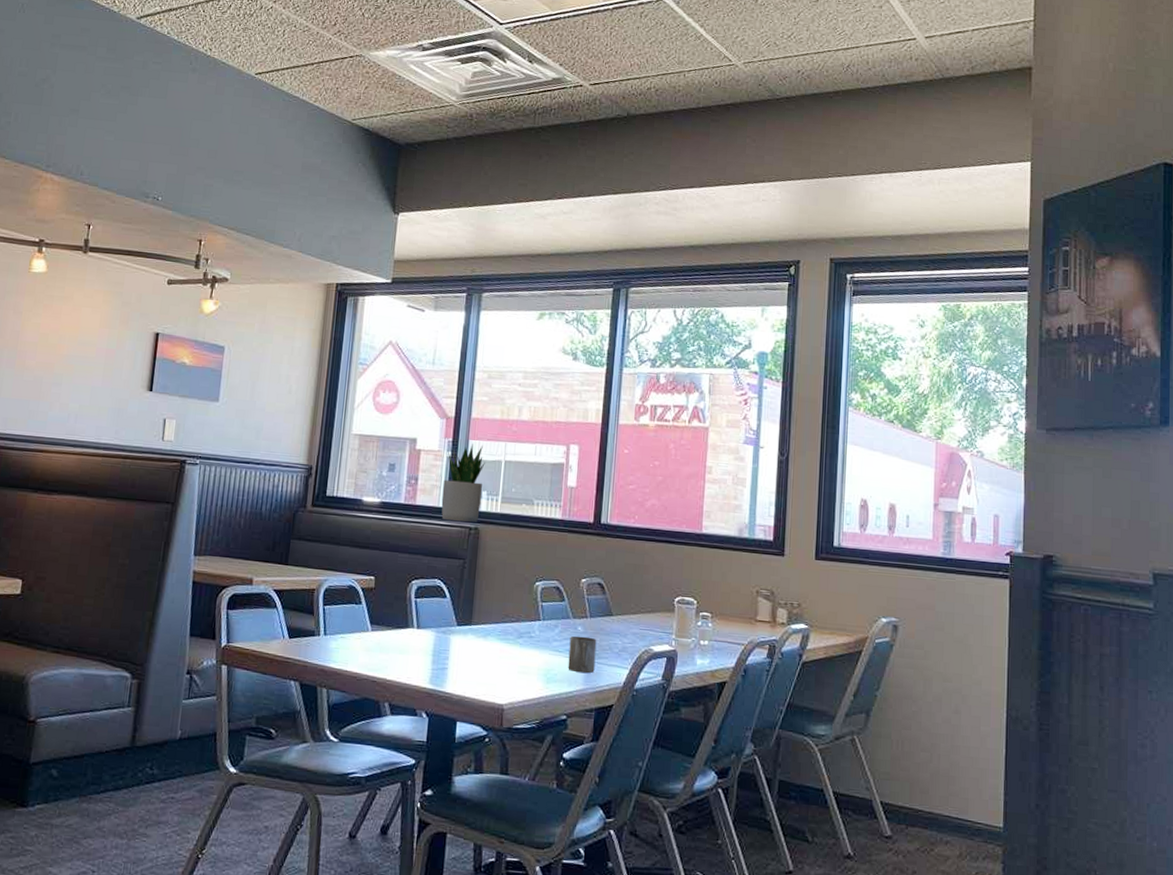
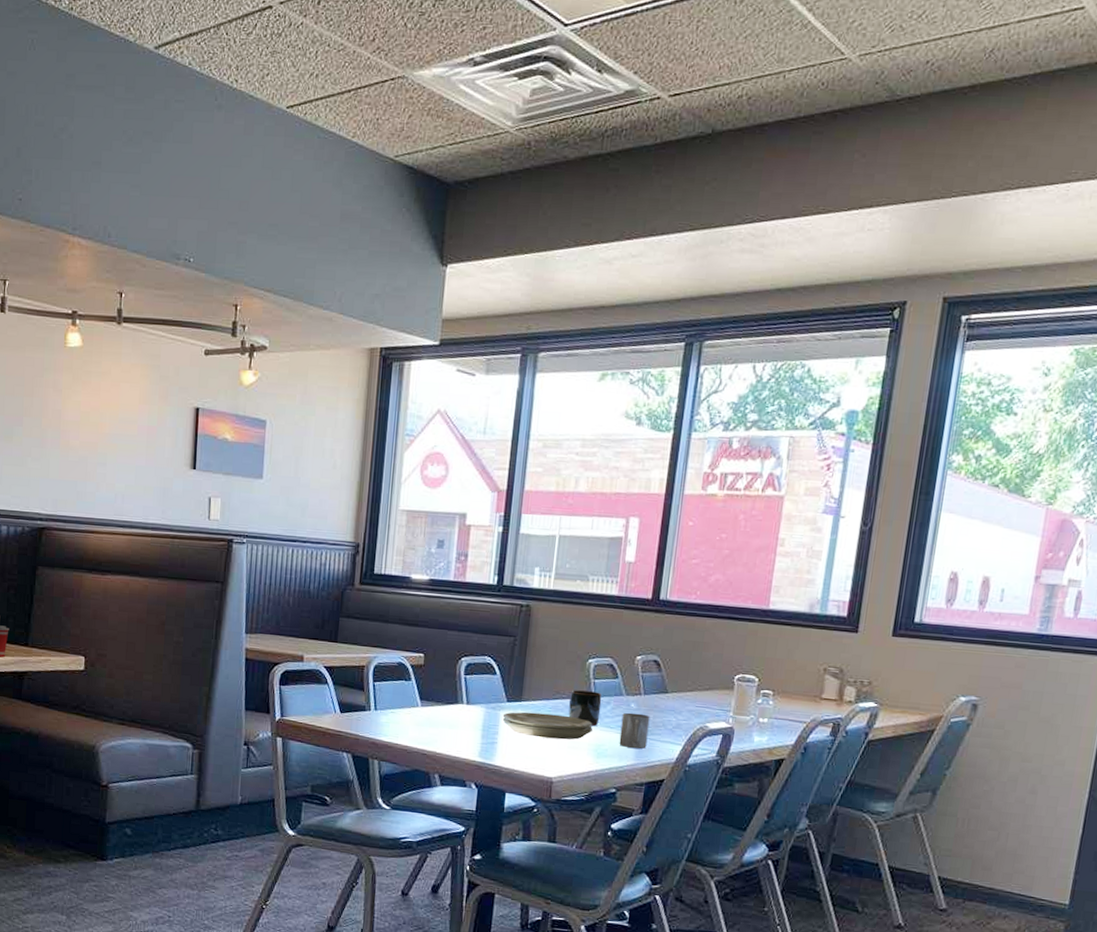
planter: present [441,444,485,523] -> none [492,518,538,600]
plate: none [452,636,542,665] -> present [502,712,593,740]
mug: none [517,613,550,651] -> present [568,690,602,727]

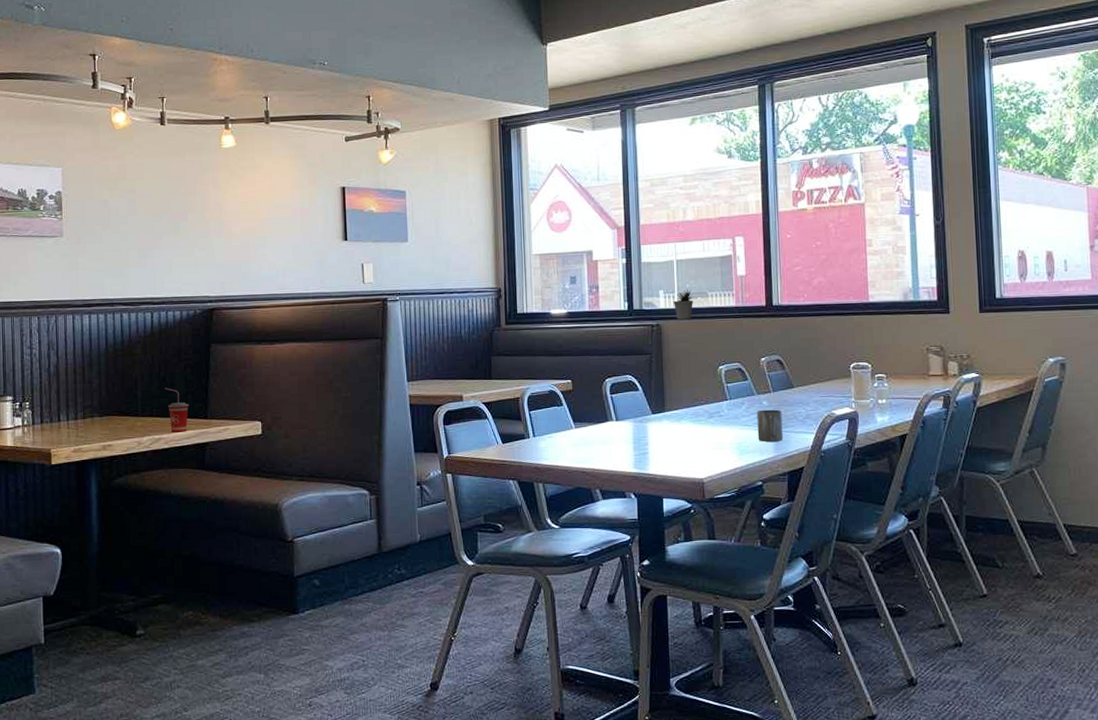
plate: present [502,712,593,740] -> none [650,419,732,443]
potted plant: none [549,569,572,603] -> present [674,288,693,319]
mug: present [568,690,602,727] -> none [708,395,737,427]

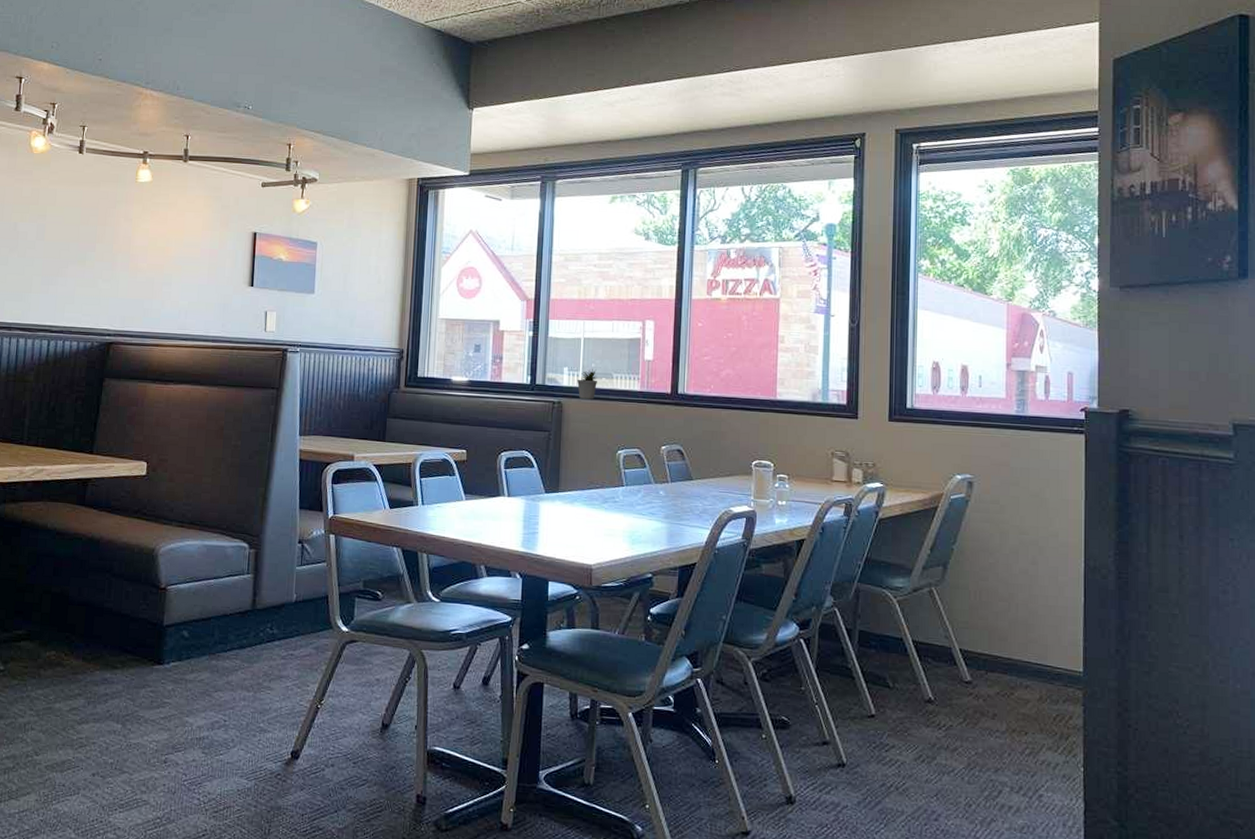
beverage cup: present [165,387,189,433] -> none [53,418,76,466]
mug: present [757,409,783,442] -> none [651,499,678,534]

